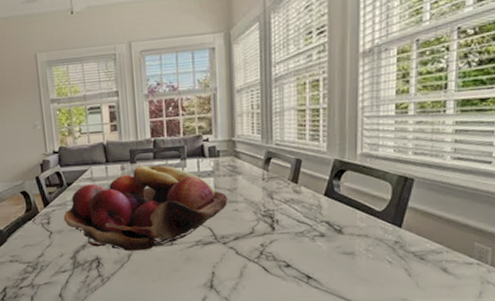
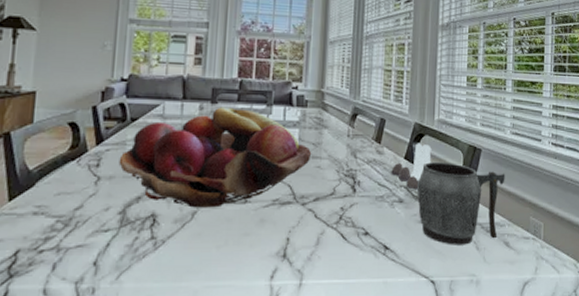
salt and pepper shaker set: none [310,179,355,223] -> present [391,143,432,189]
mug: none [339,195,444,273] -> present [416,162,505,245]

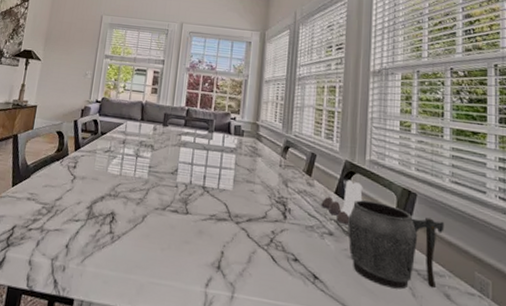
fruit basket: present [118,107,312,208] -> none [89,129,247,215]

